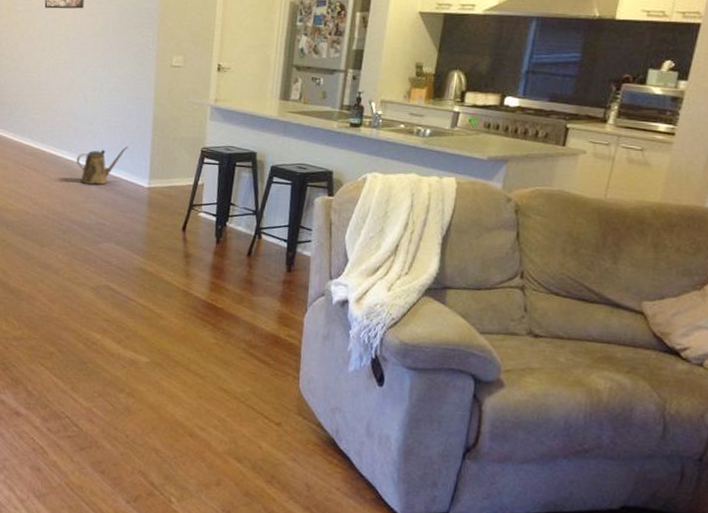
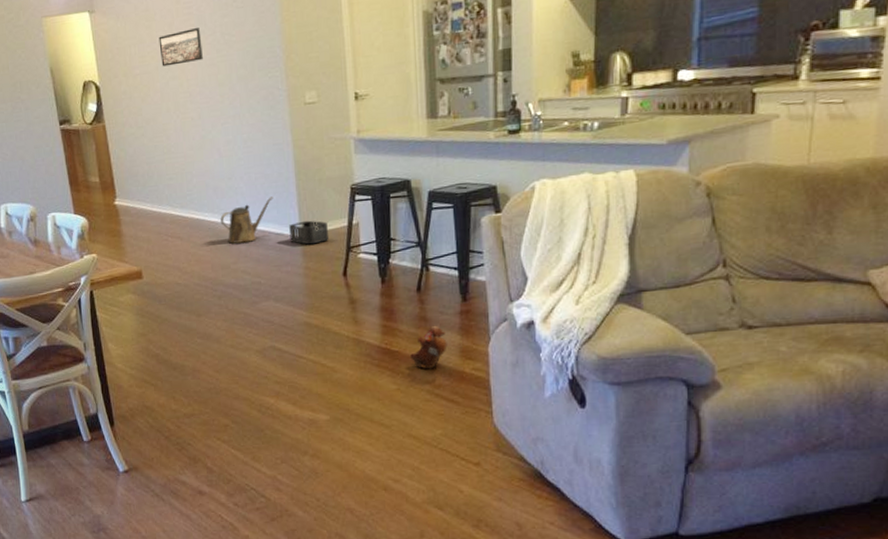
storage bin: none [138,173,175,197] -> present [289,220,330,245]
plush toy: none [232,289,268,330] -> present [410,325,447,369]

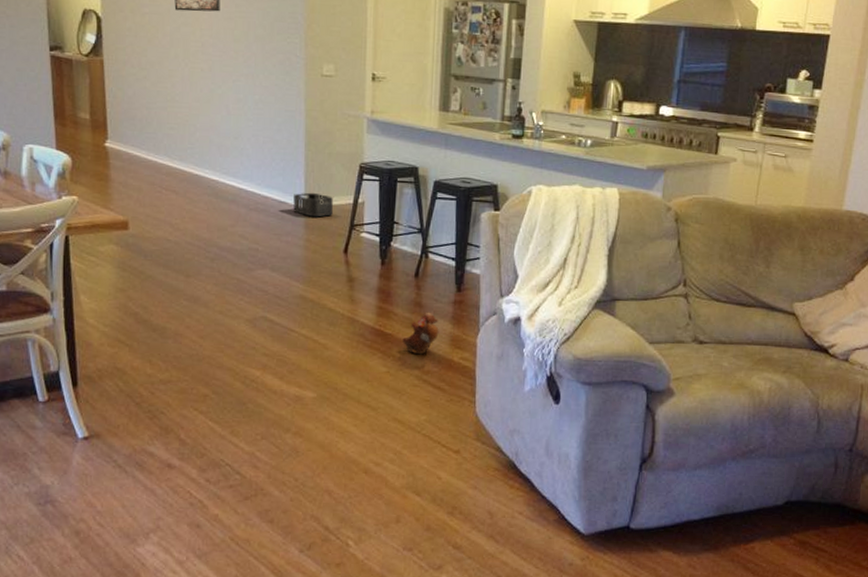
watering can: present [220,196,274,244] -> none [221,163,280,206]

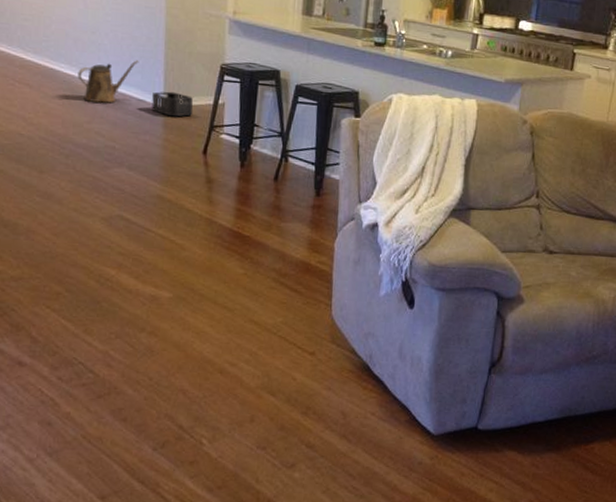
watering can: none [221,163,280,206] -> present [77,60,139,103]
plush toy: present [403,312,439,355] -> none [260,215,297,258]

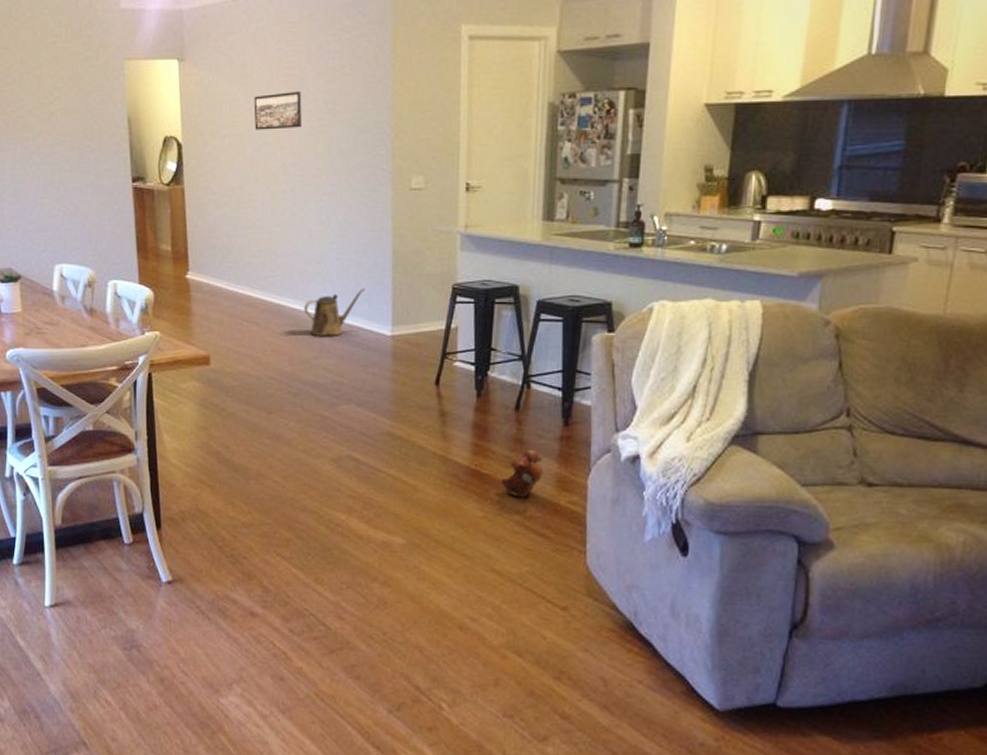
storage bin: present [152,91,194,117] -> none [380,318,424,346]
plush toy: none [260,215,297,258] -> present [501,449,543,498]

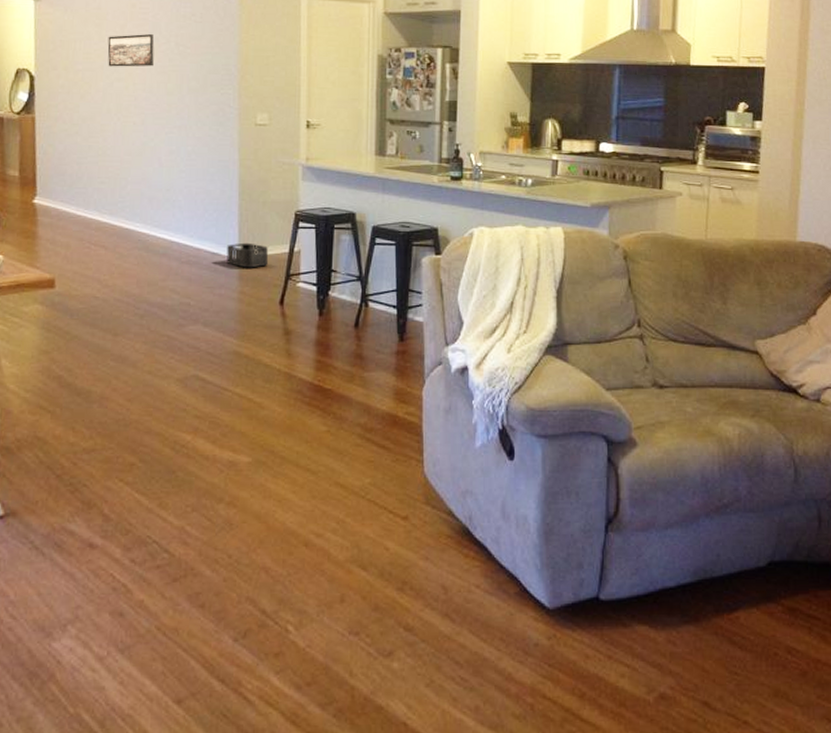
watering can: present [304,288,366,336] -> none [152,214,213,259]
storage bin: none [380,318,424,346] -> present [226,242,269,268]
plush toy: present [501,449,543,498] -> none [343,364,382,411]

